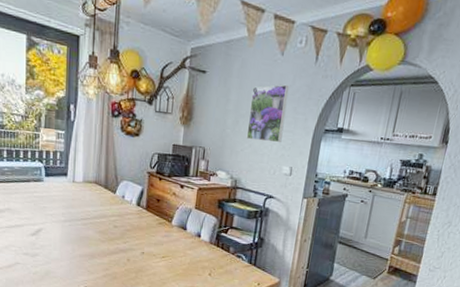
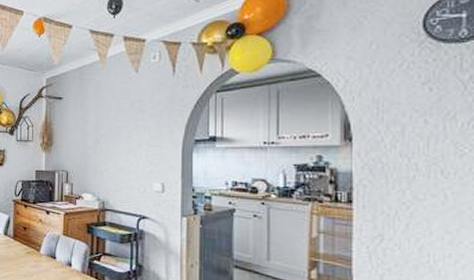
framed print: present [246,84,290,143] -> none [109,99,149,159]

